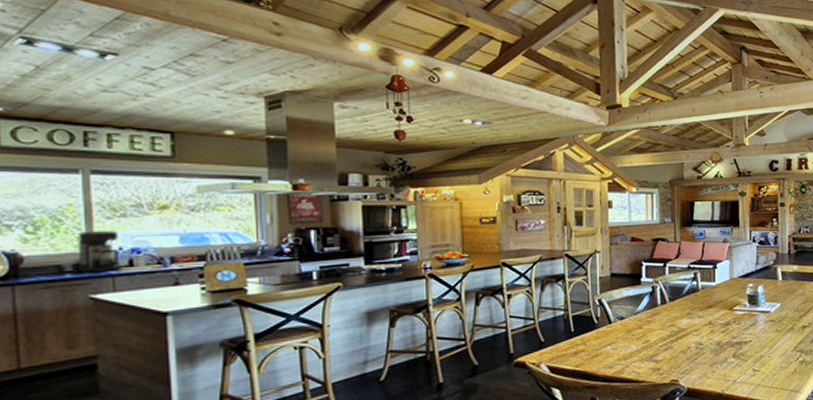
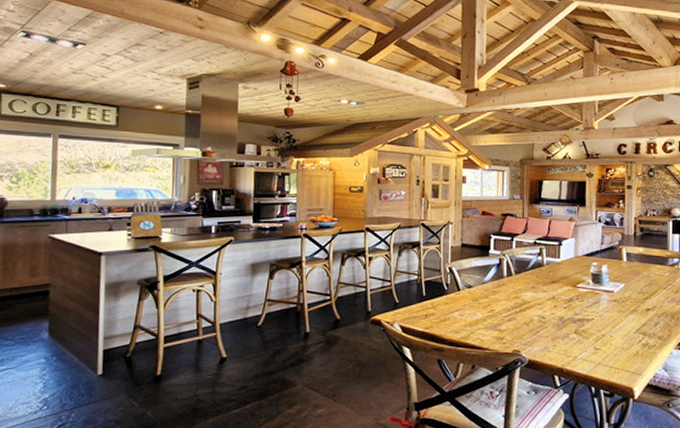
coffee maker: present [79,231,122,272] -> none [44,183,74,216]

